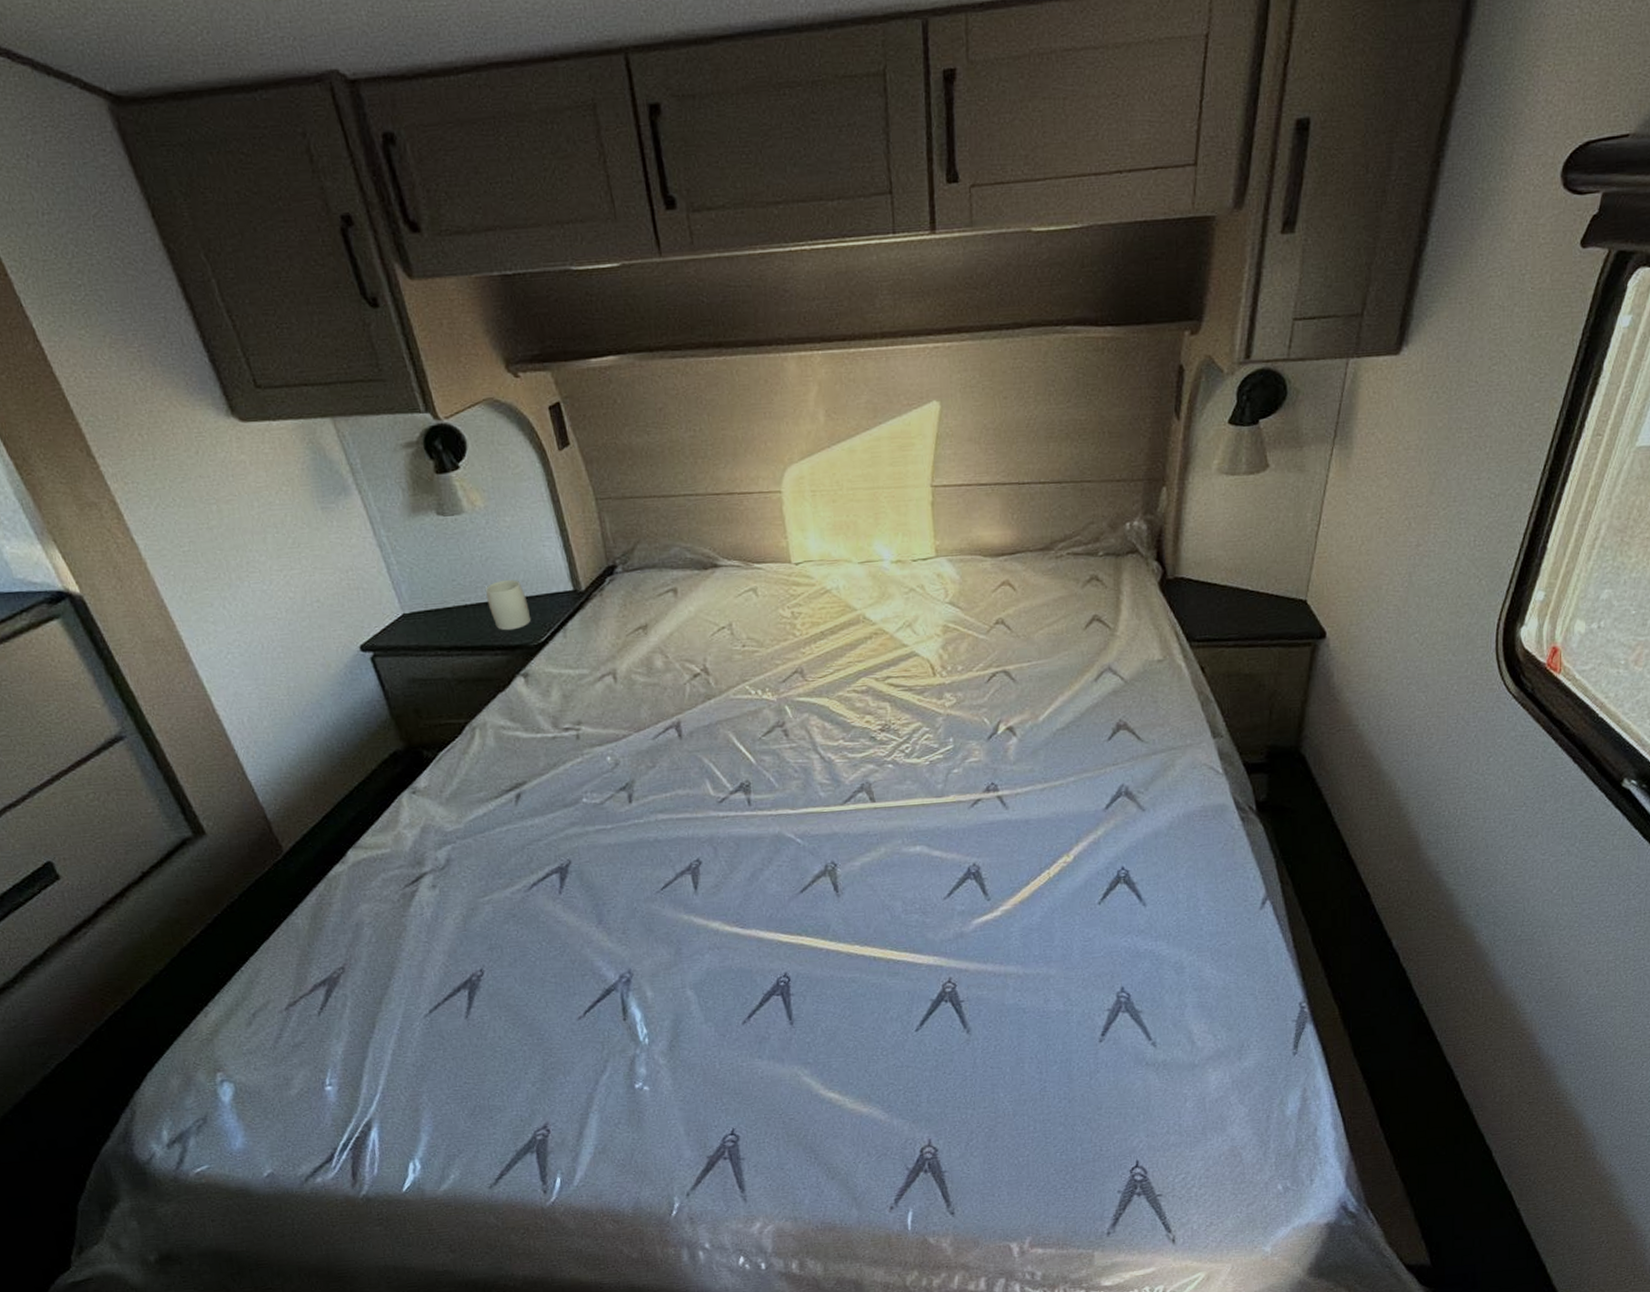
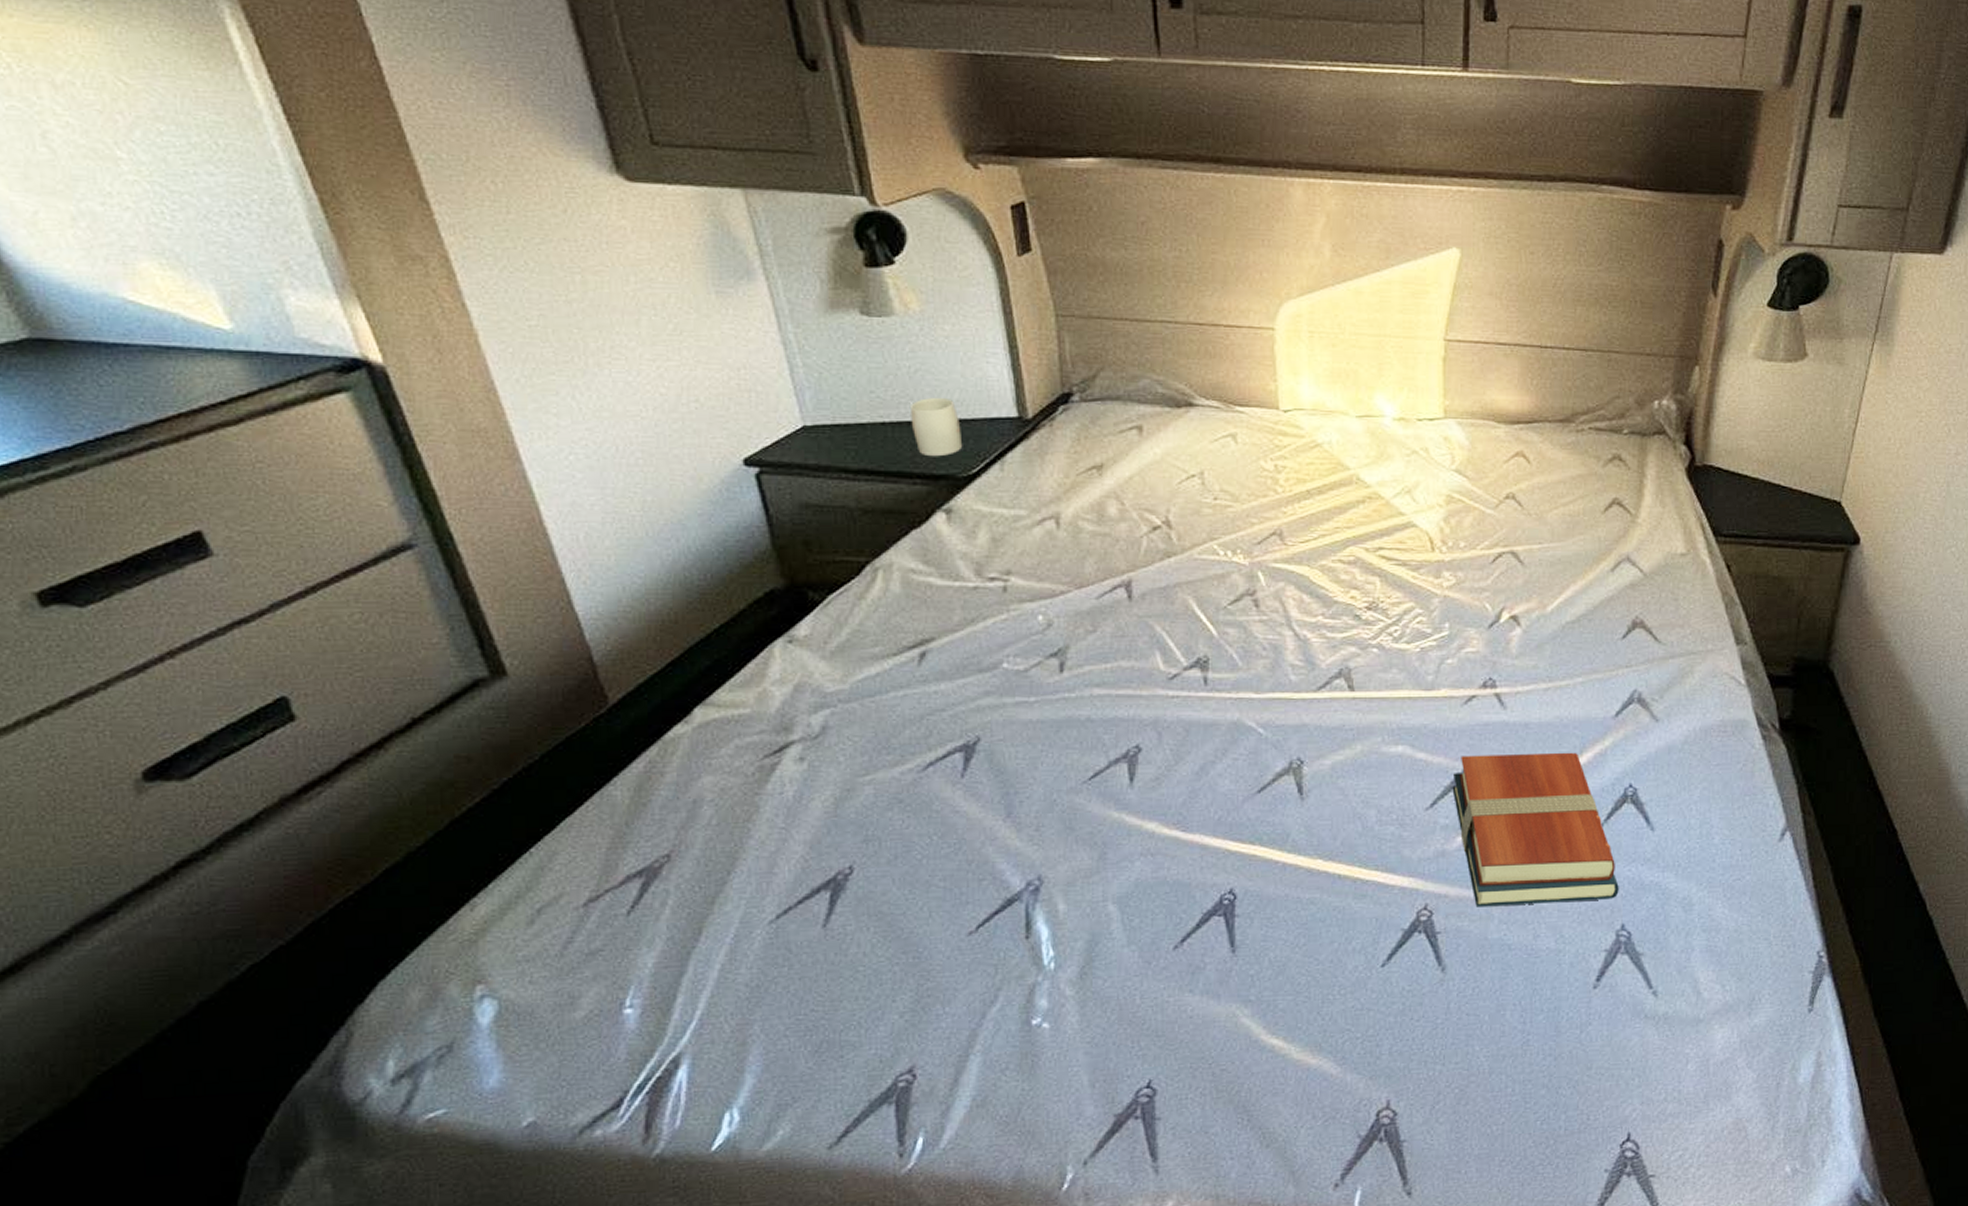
books: none [965,842,1117,979] -> present [1452,752,1619,907]

